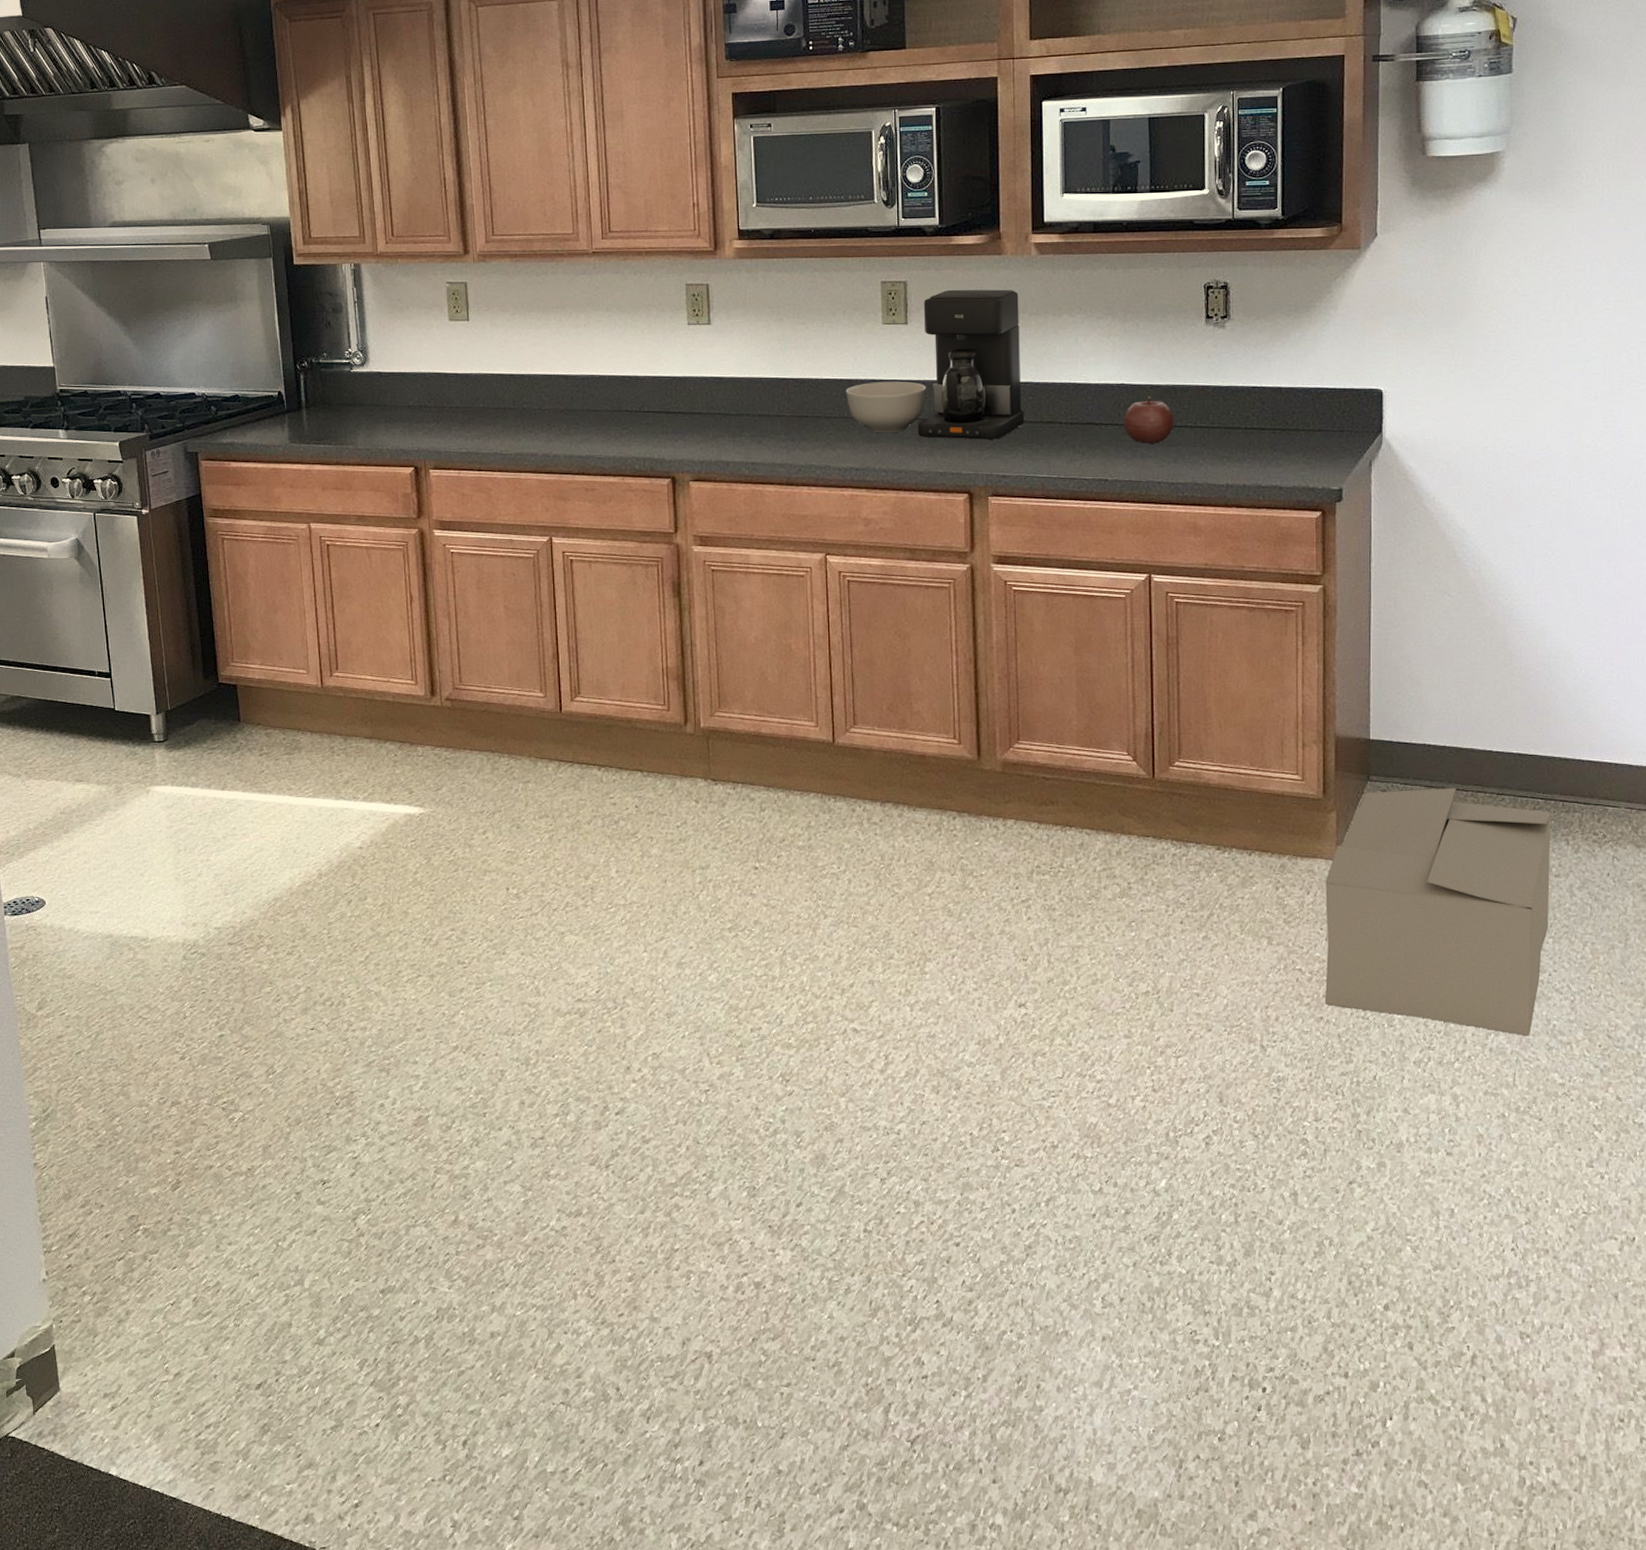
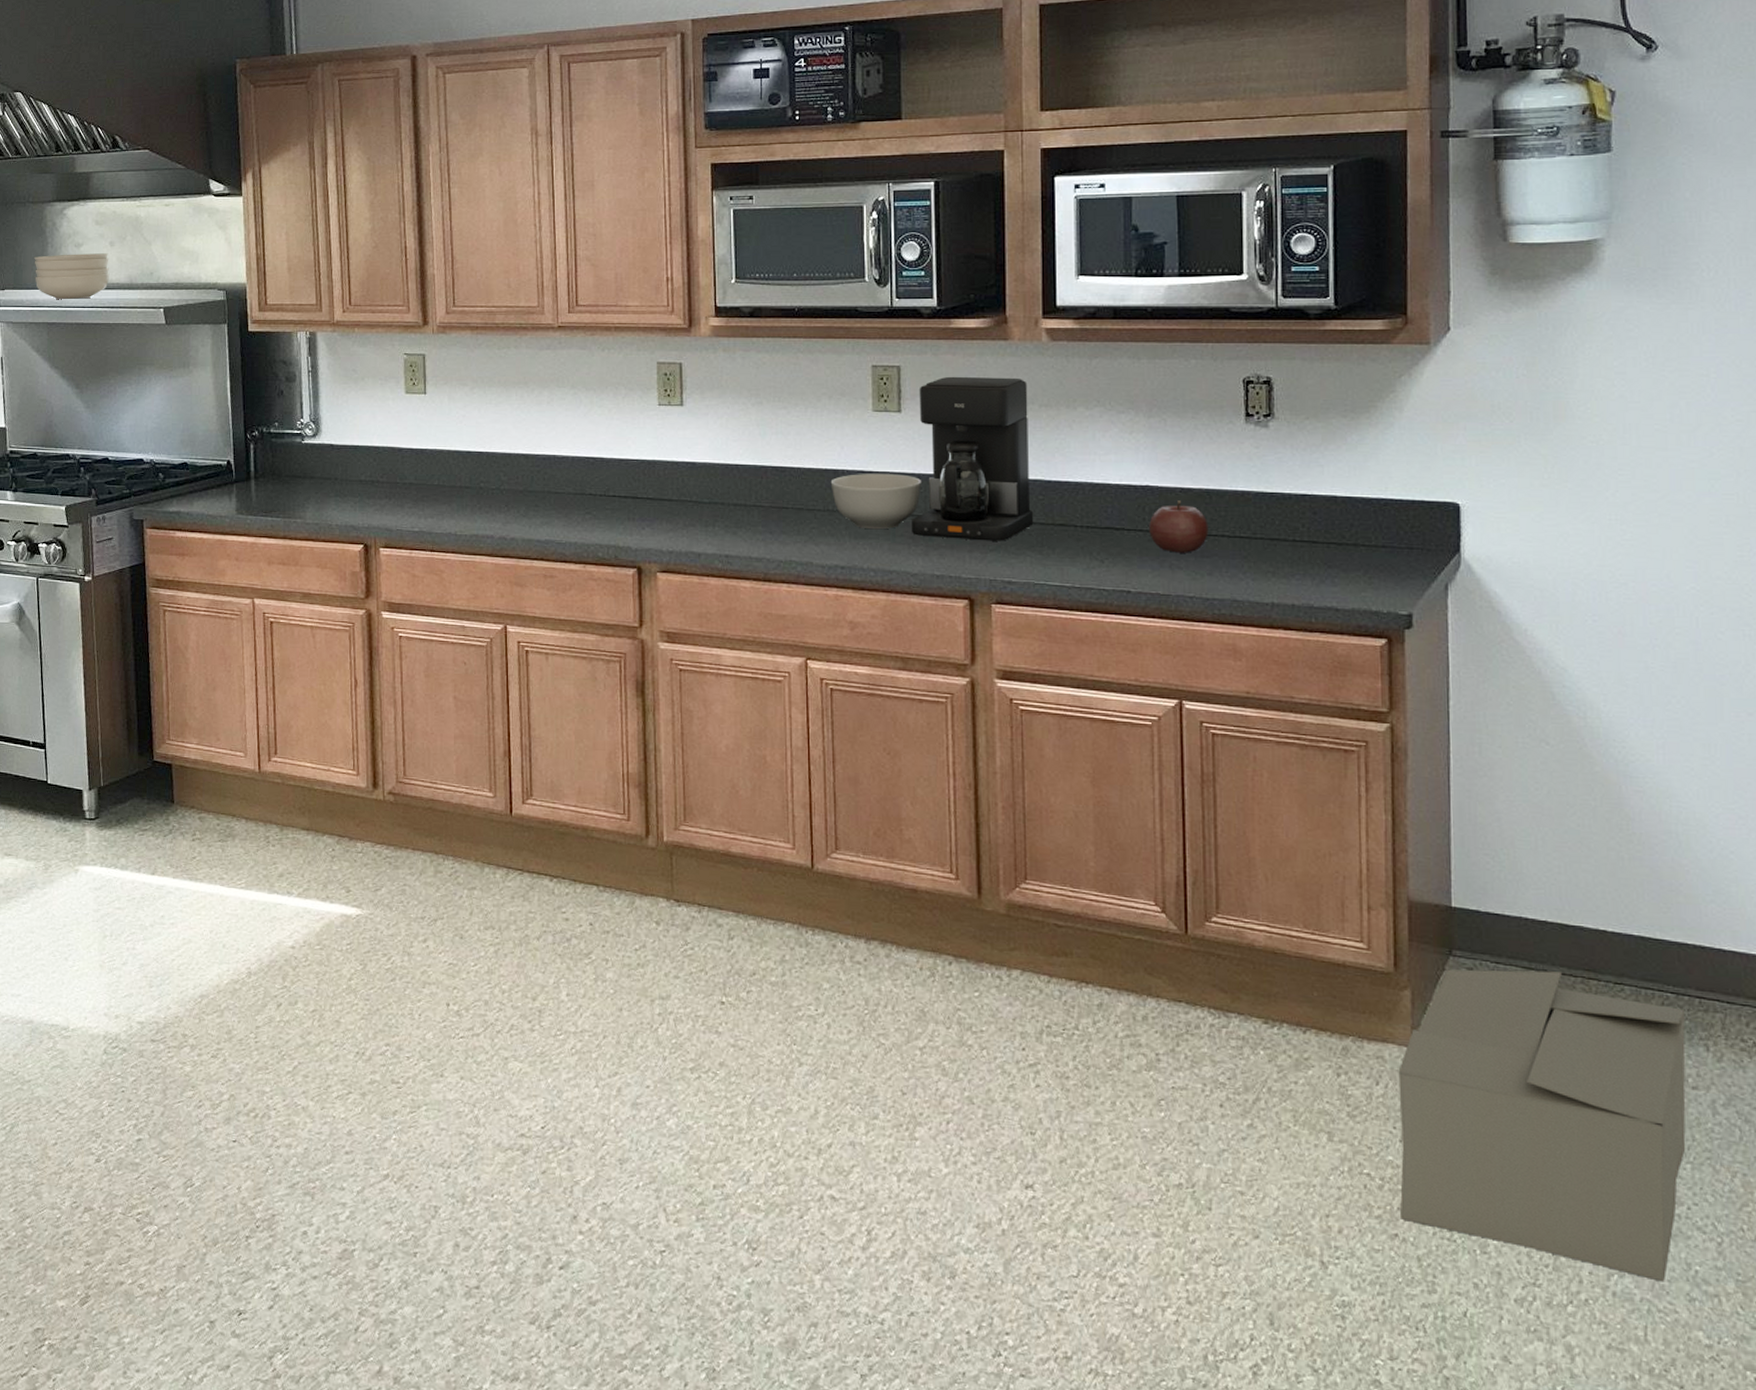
bowl: none [74,190,152,237] -> present [34,253,109,299]

